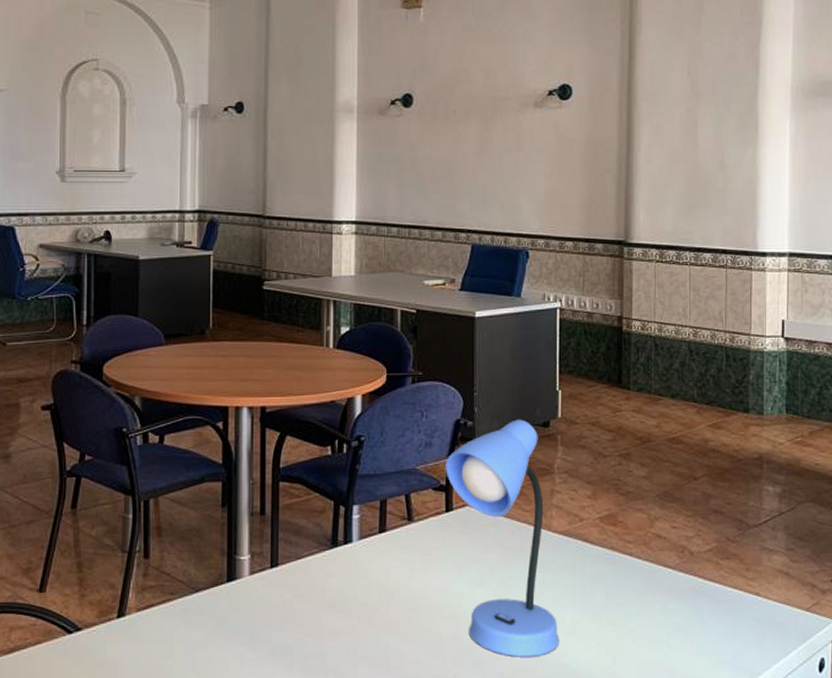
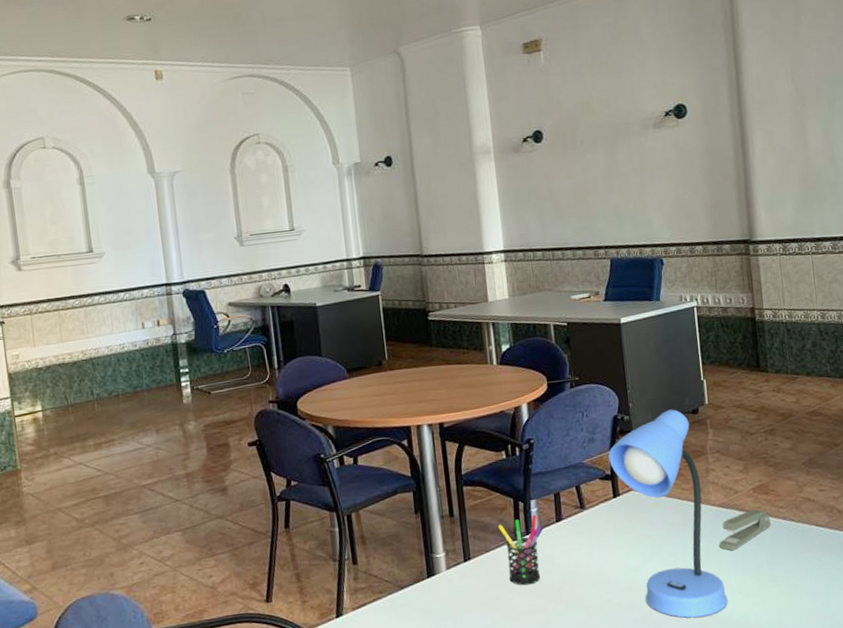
pen holder: none [314,522,364,602] -> present [498,515,544,586]
stapler: none [557,542,616,586] -> present [719,510,772,551]

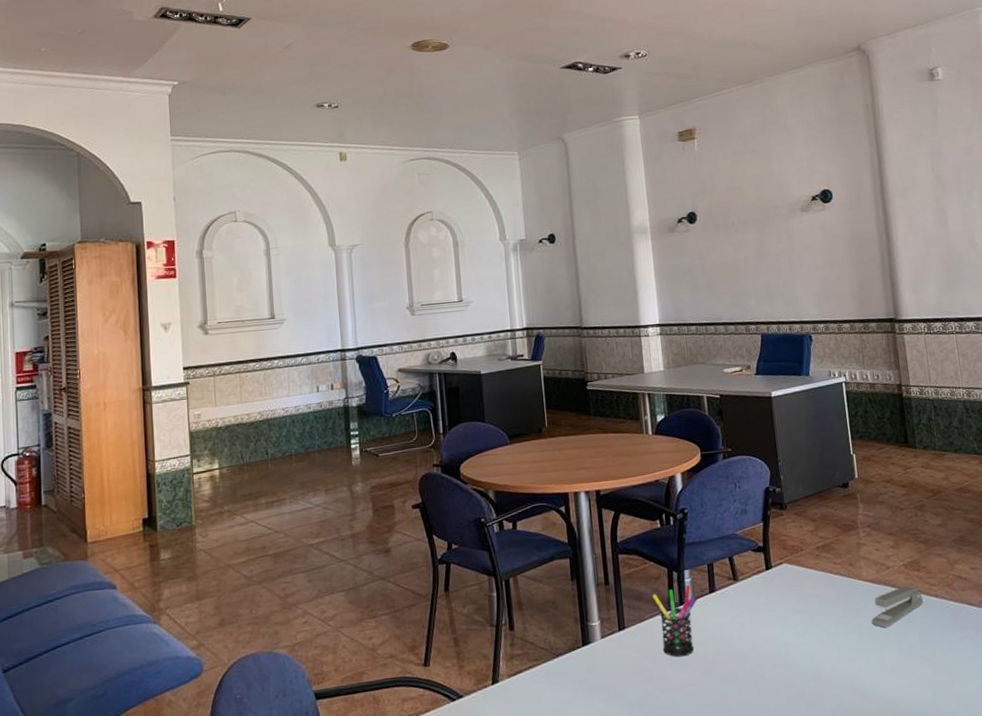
desk lamp: present [608,409,728,618] -> none [761,482,882,697]

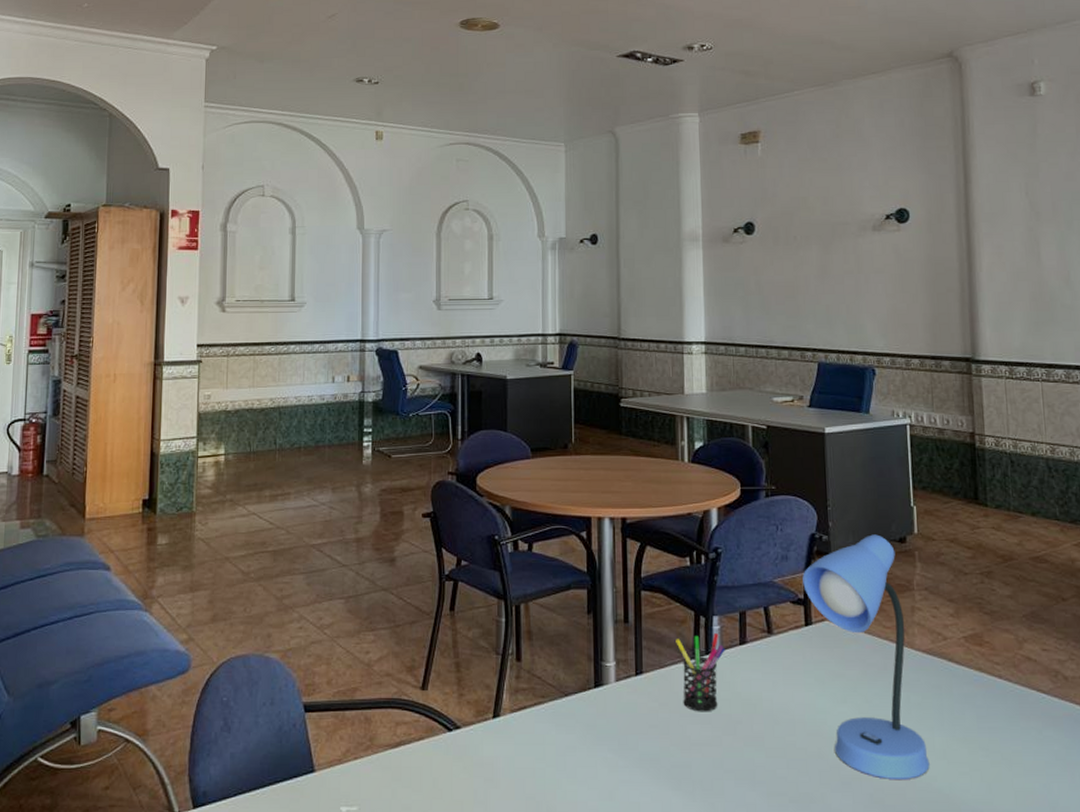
desk lamp: none [761,482,882,697] -> present [802,534,930,779]
stapler: present [872,587,924,628] -> none [923,663,985,707]

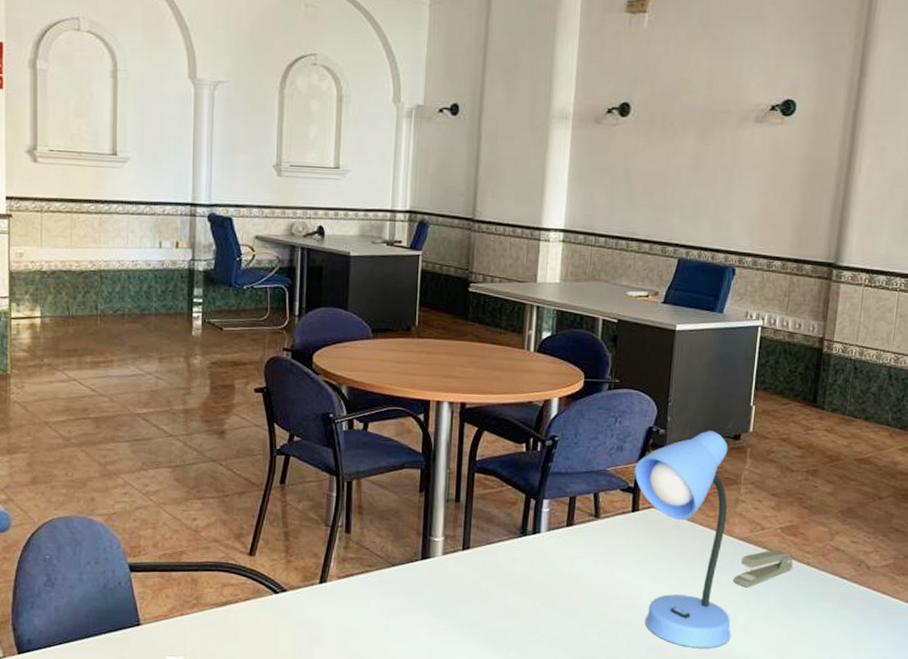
pen holder: present [676,633,725,712] -> none [504,515,552,585]
stapler: none [923,663,985,707] -> present [733,550,793,588]

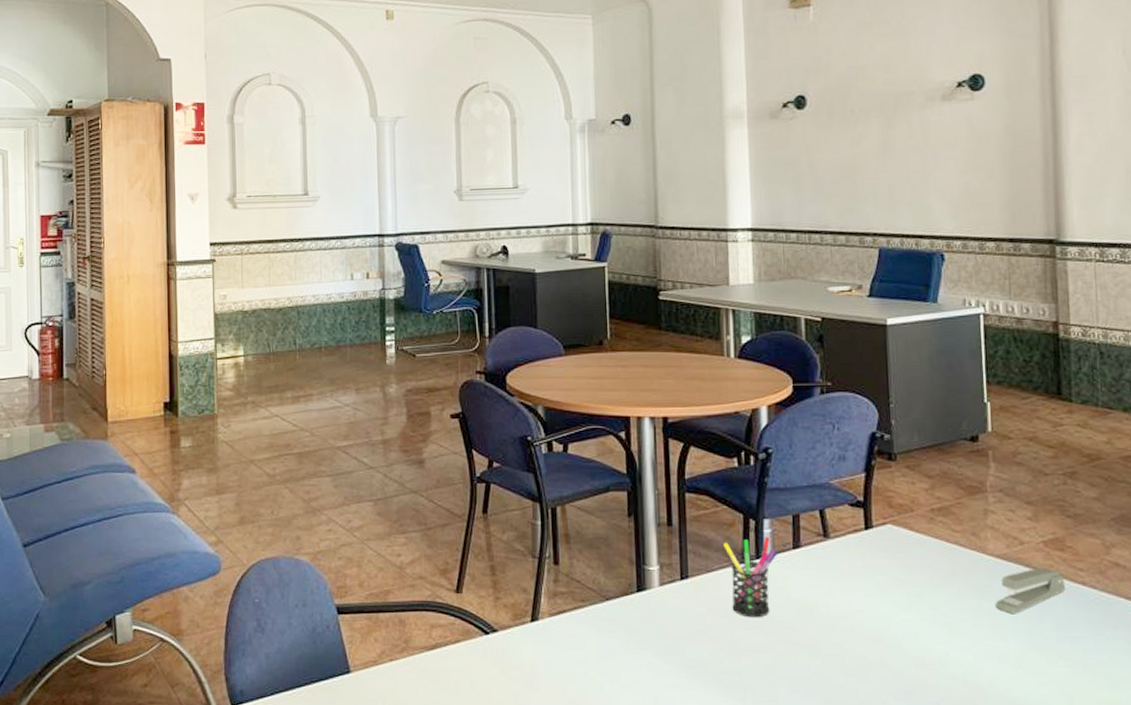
pen holder: none [504,515,552,585] -> present [723,537,777,618]
desk lamp: present [635,430,731,648] -> none [862,433,1003,689]

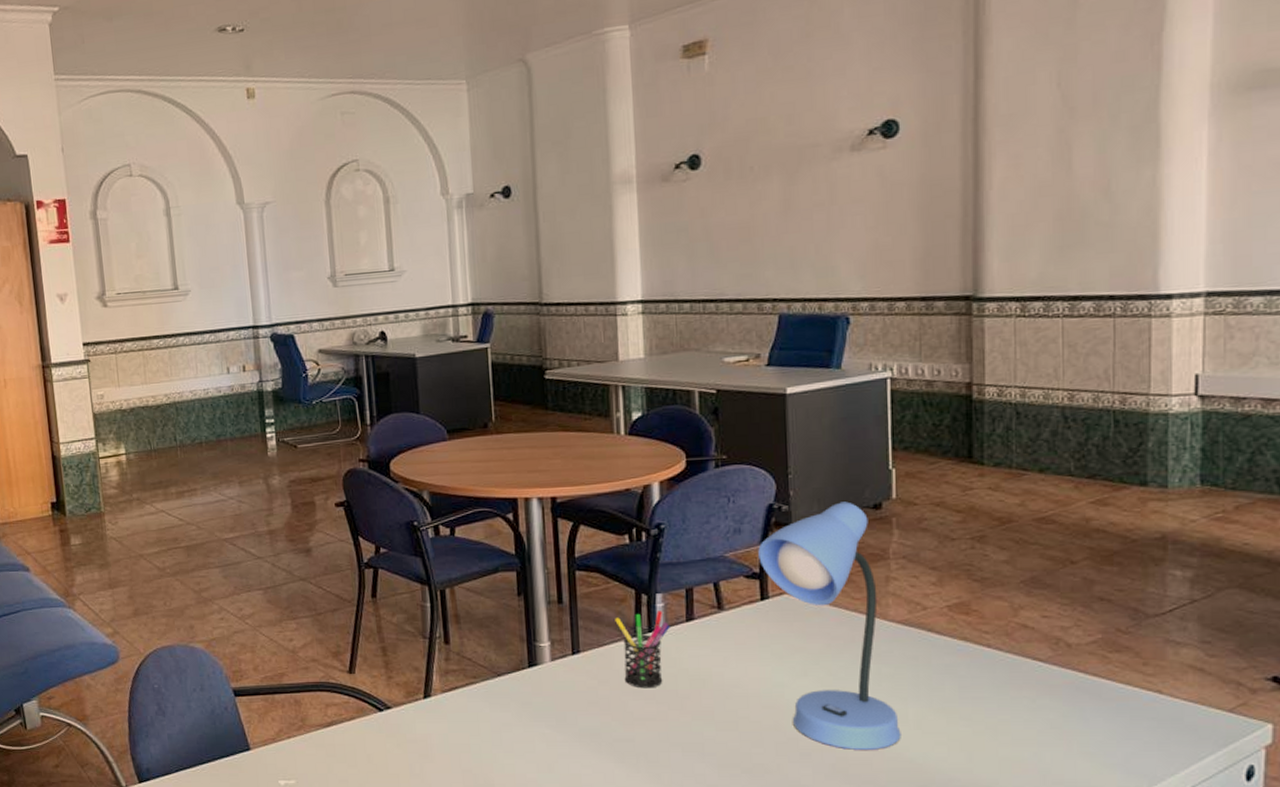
desk lamp: none [862,433,1003,689] -> present [758,501,901,750]
stapler: present [996,568,1066,614] -> none [896,632,970,678]

